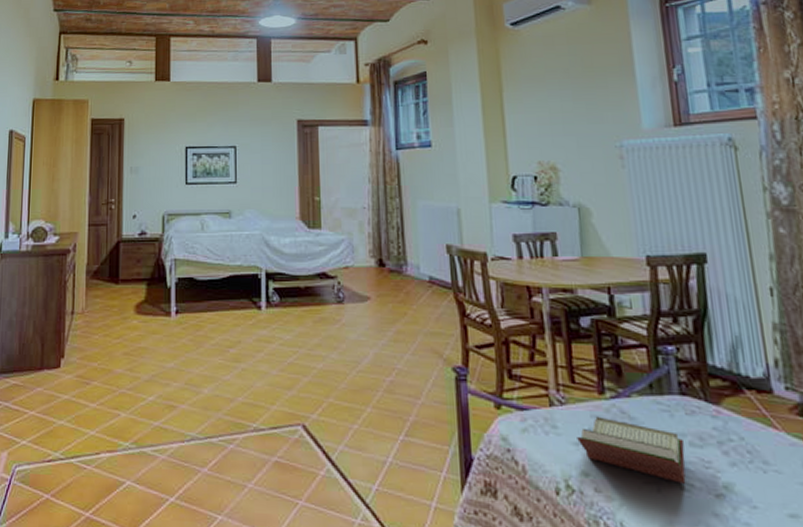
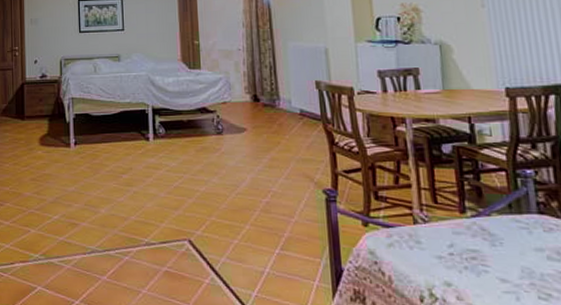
book: present [577,416,686,484] -> none [440,233,544,294]

